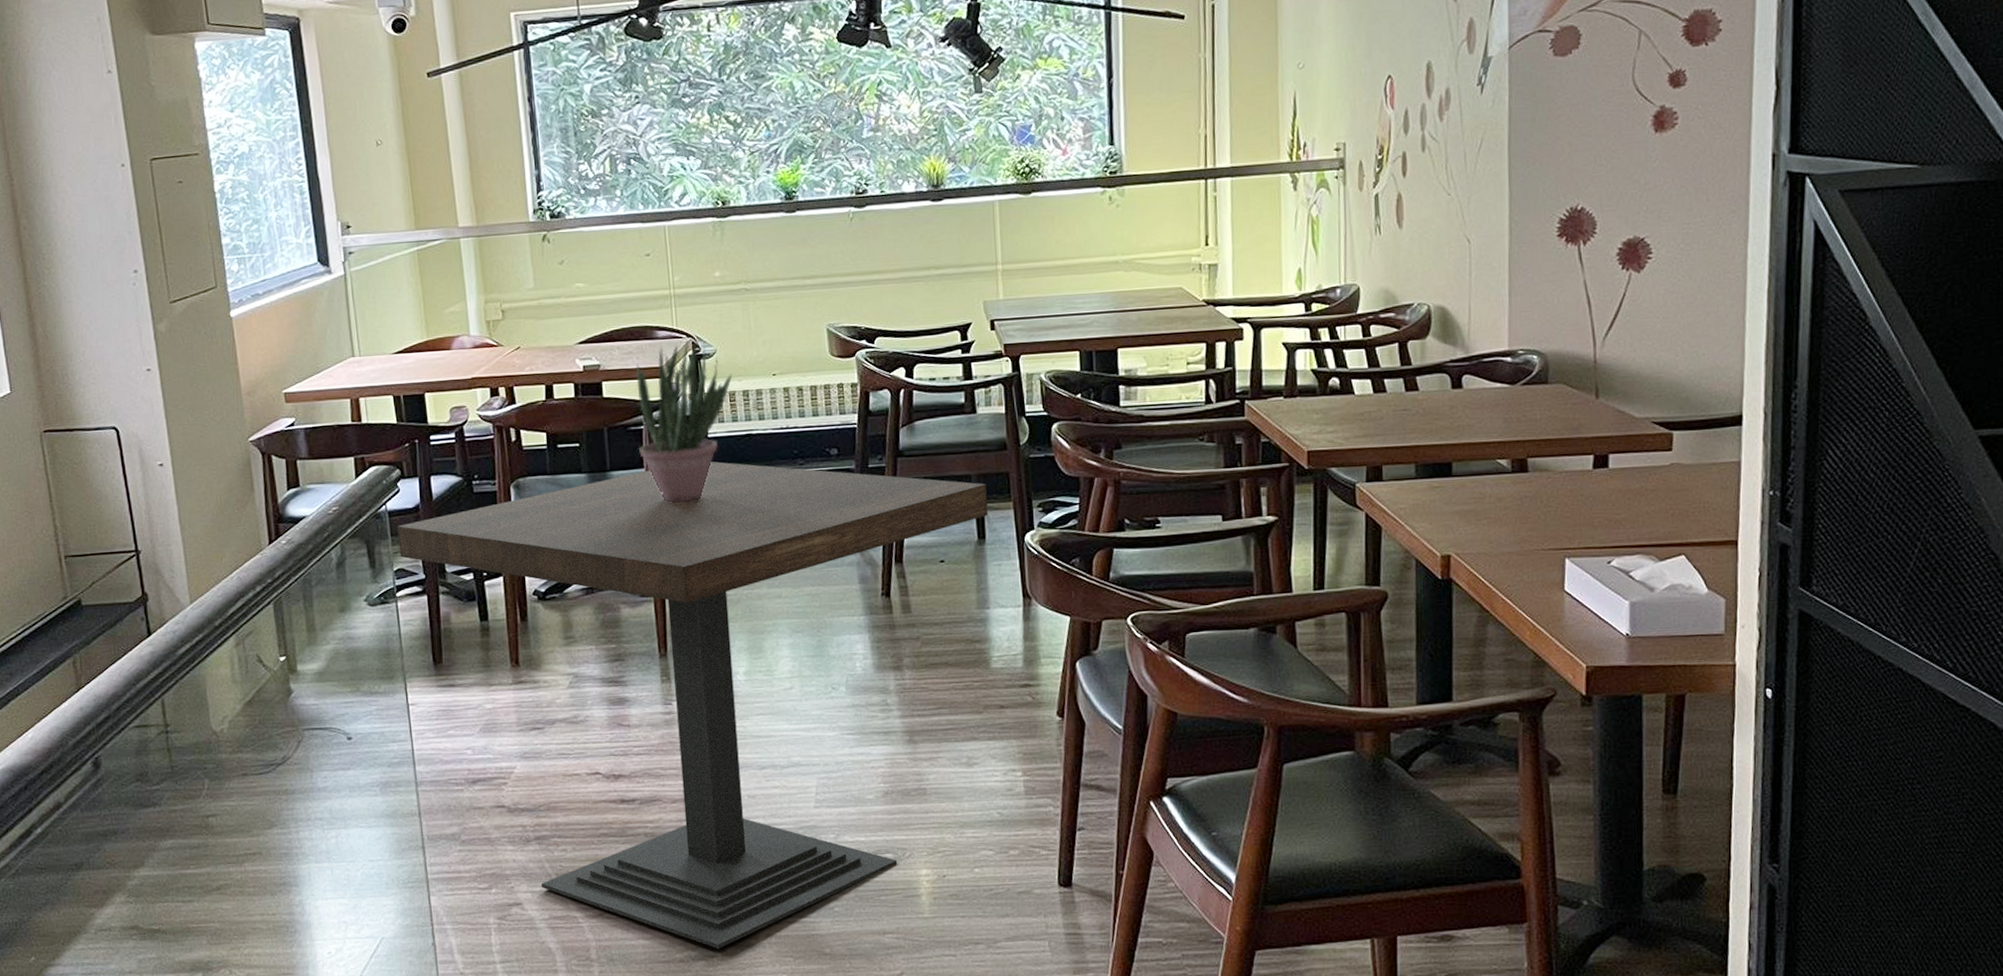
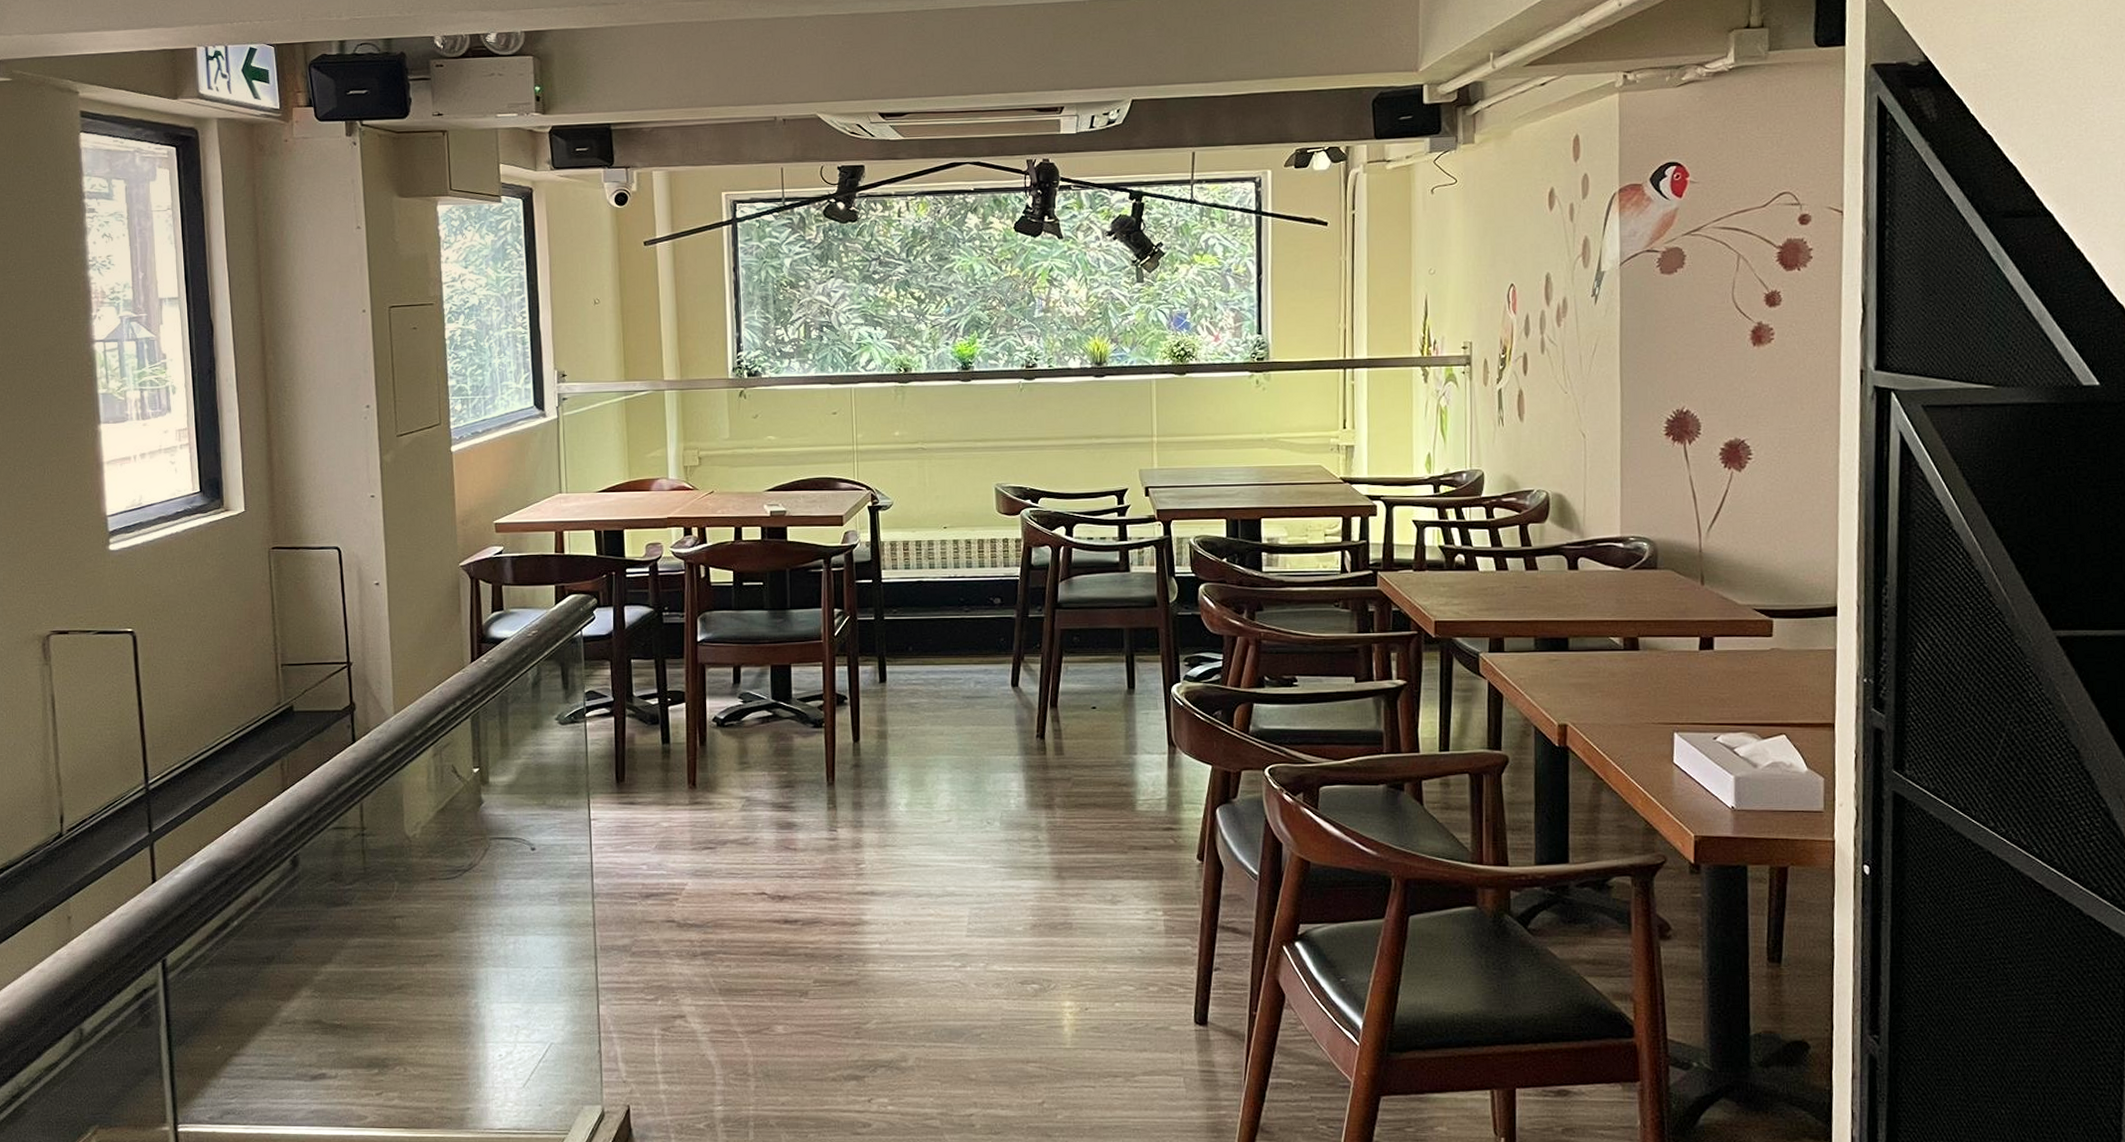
dining table: present [397,461,988,949] -> none [591,605,1138,1070]
potted plant: present [635,339,733,503] -> none [818,491,907,641]

